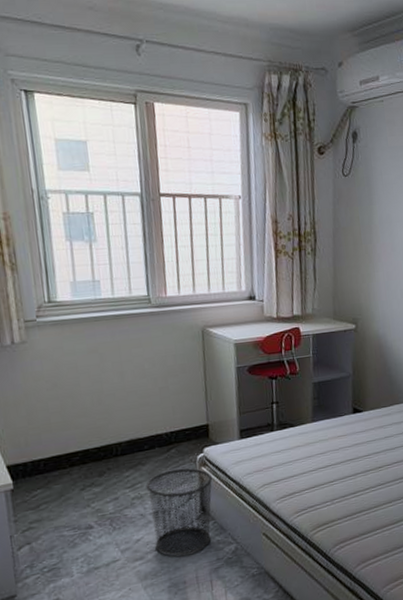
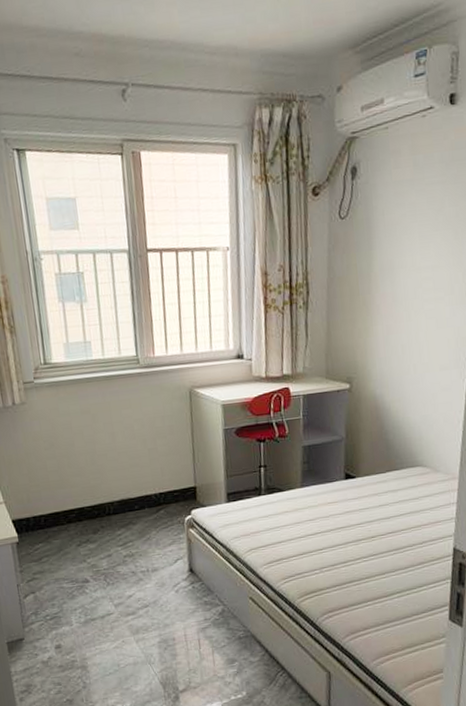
waste bin: present [146,468,213,556] -> none [136,529,201,614]

